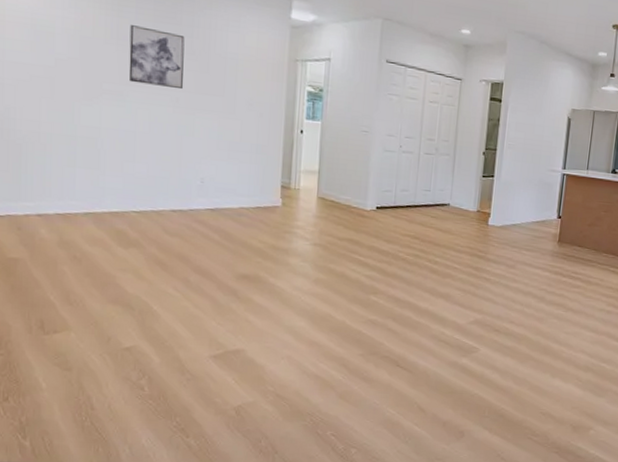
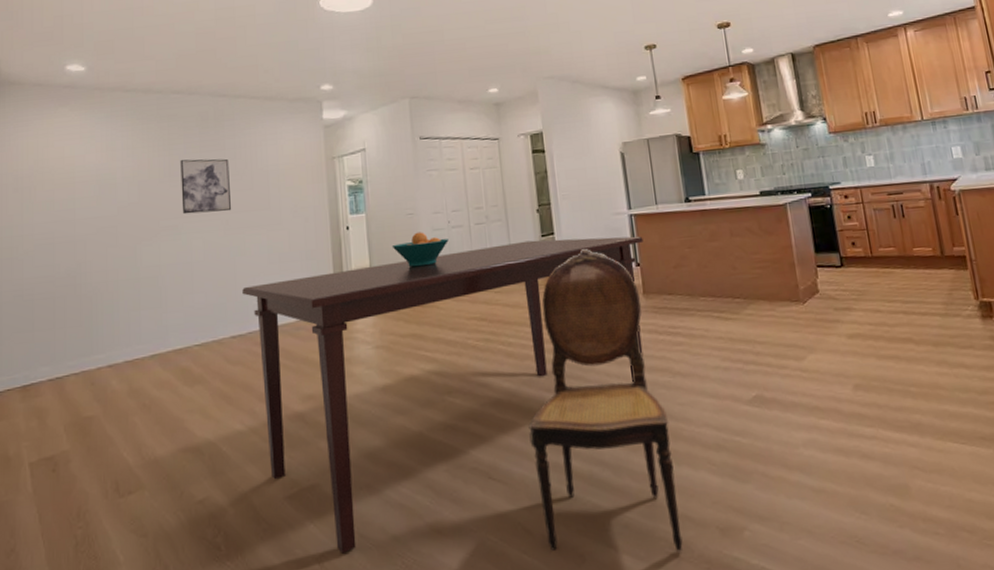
dining table: none [187,166,569,407] -> present [242,236,644,554]
fruit bowl: none [342,149,397,182] -> present [392,232,449,268]
dining chair: none [436,195,555,439] -> present [528,249,683,553]

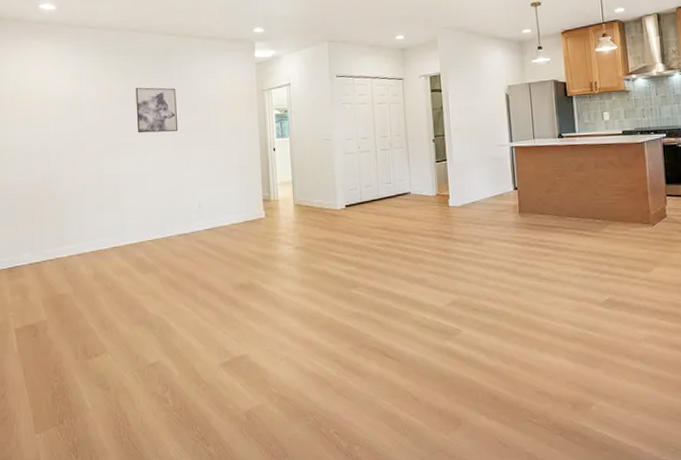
dining table: present [242,236,644,554] -> none [187,164,522,410]
fruit bowl: present [392,232,449,268] -> none [311,155,358,184]
dining chair: present [528,249,683,553] -> none [419,174,541,421]

